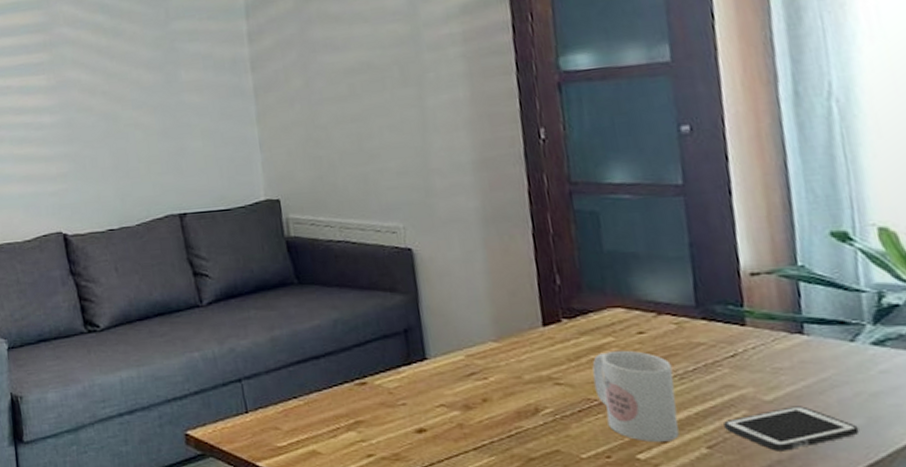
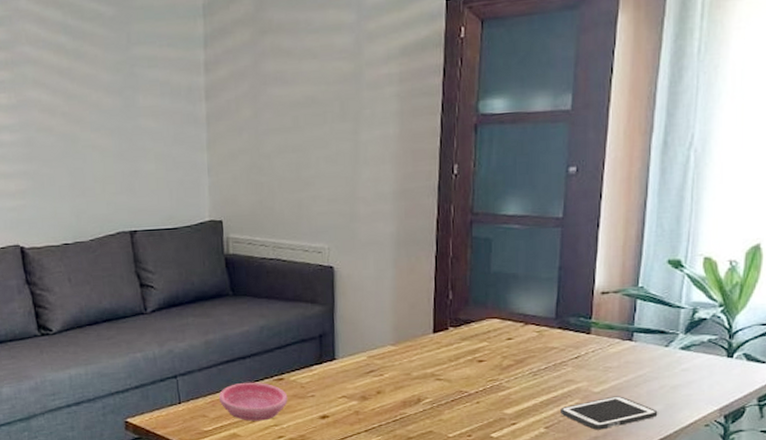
saucer: none [291,386,375,435] -> present [218,382,288,421]
mug: present [592,350,679,442] -> none [466,352,529,424]

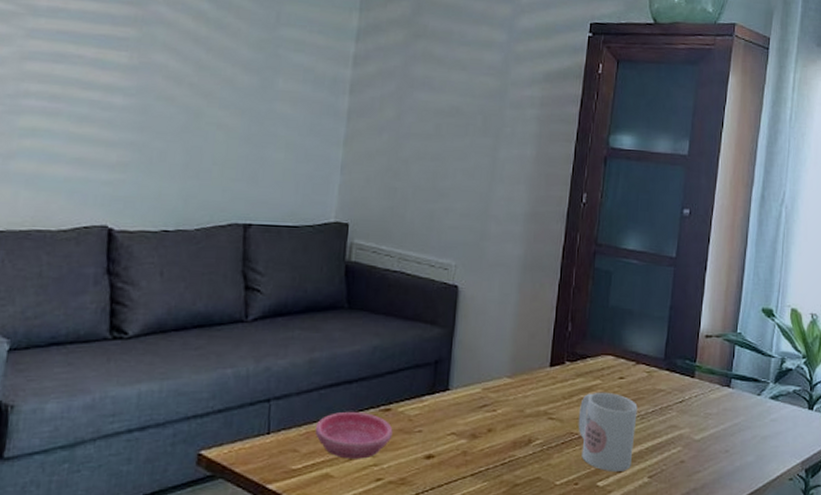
mug: none [466,352,529,424] -> present [578,391,638,471]
cell phone: present [561,396,658,430] -> none [664,445,750,481]

